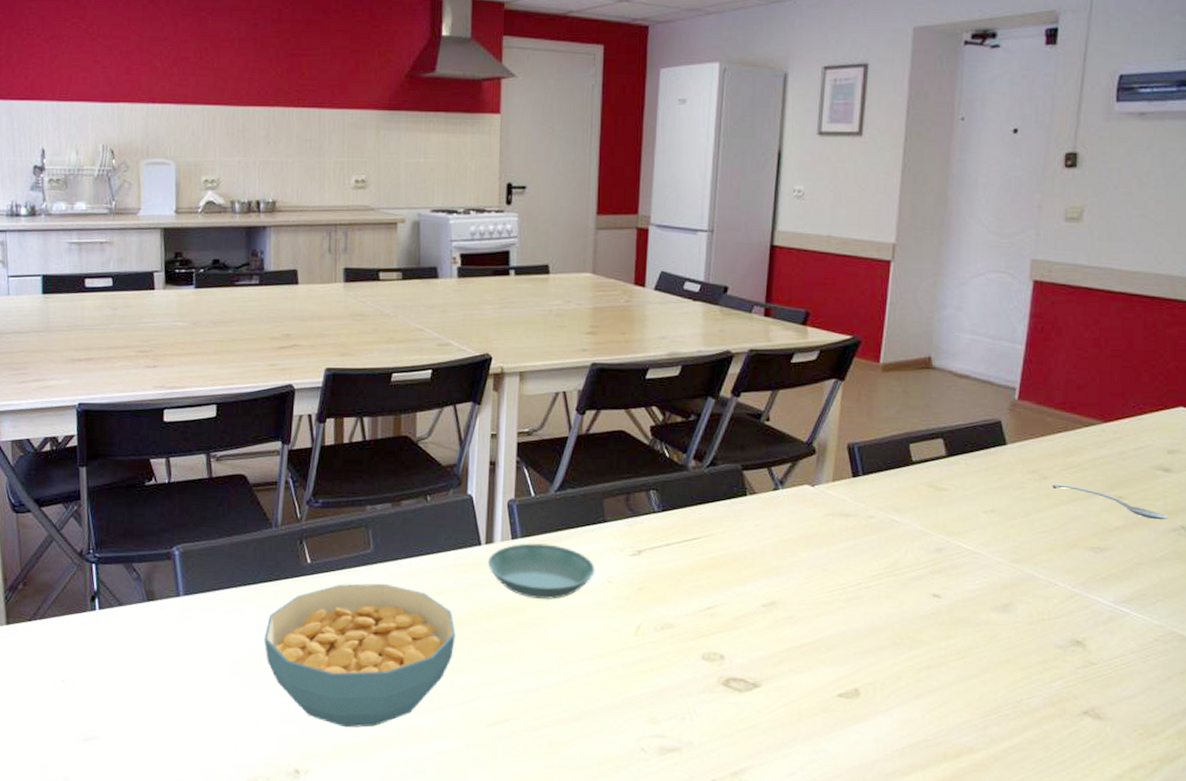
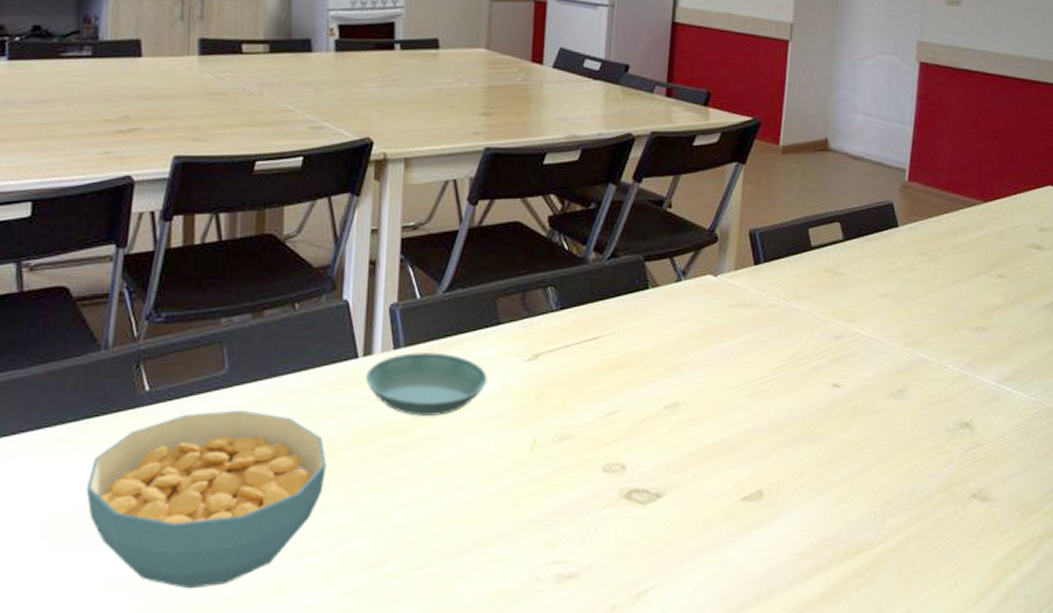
spoon: present [1052,484,1168,521] -> none [940,265,1041,297]

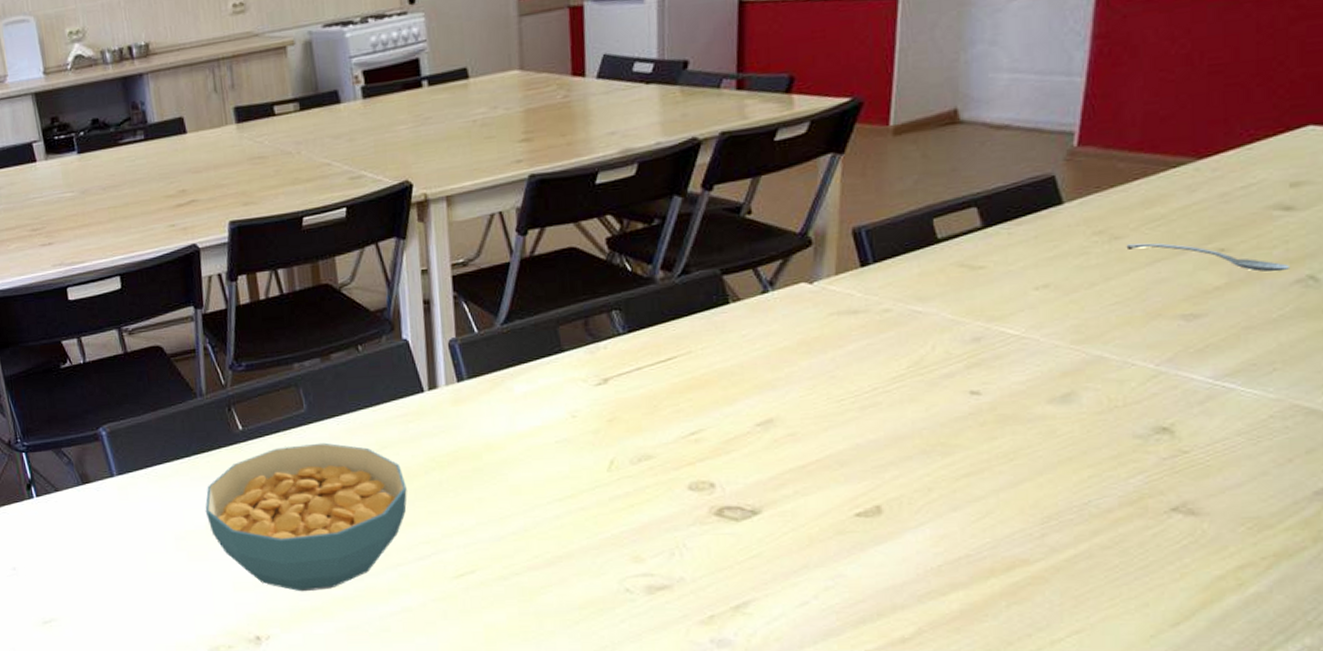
saucer: present [365,352,487,416] -> none [433,382,556,443]
spoon: none [940,265,1041,297] -> present [1126,243,1289,273]

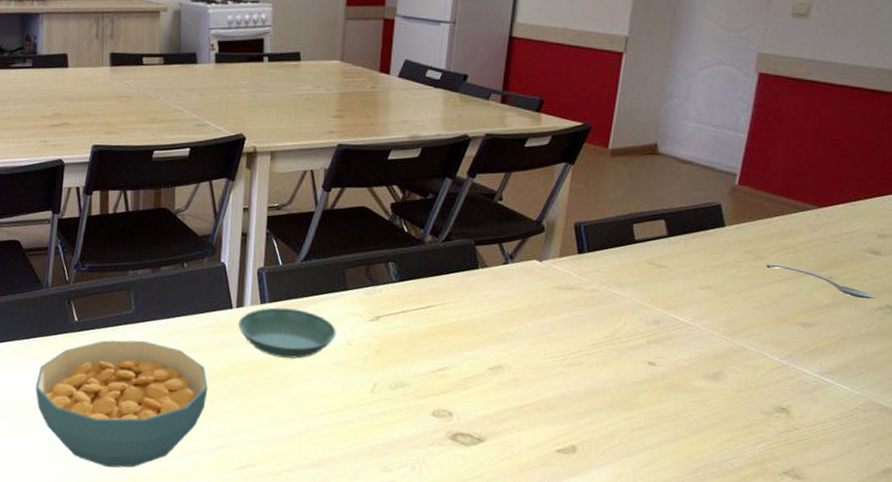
saucer: none [433,382,556,443] -> present [238,307,336,359]

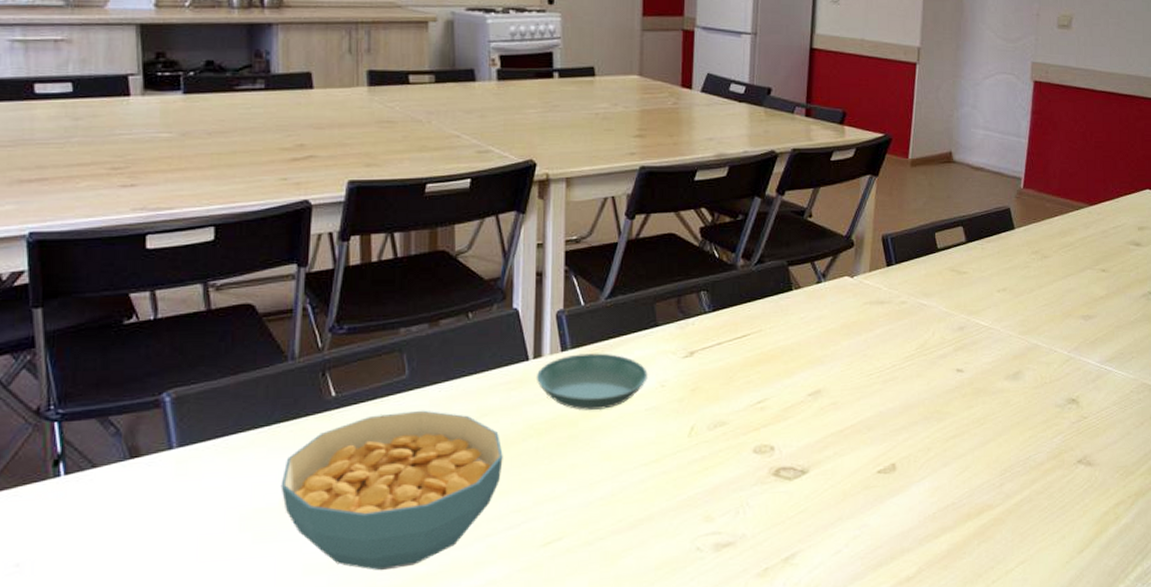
spoon: present [766,264,875,300] -> none [1051,262,1139,288]

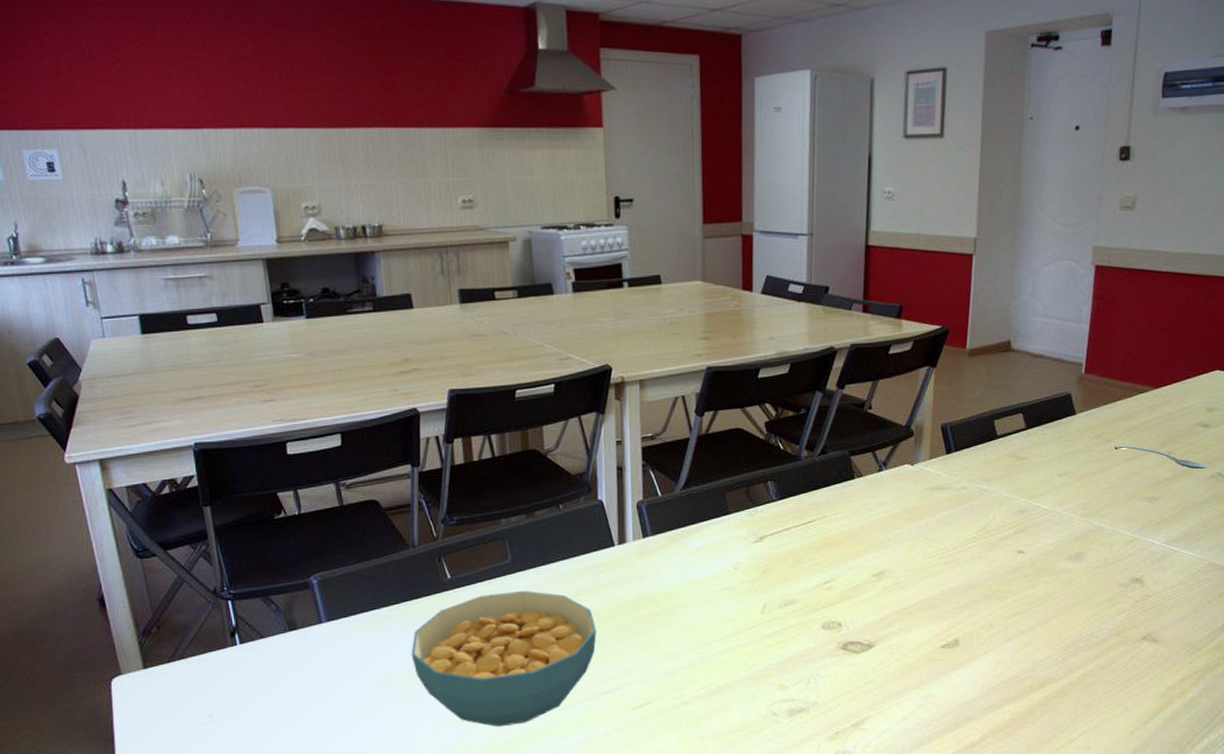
saucer: present [536,353,648,410] -> none [621,539,722,590]
spoon: none [1051,262,1139,288] -> present [1114,445,1207,470]

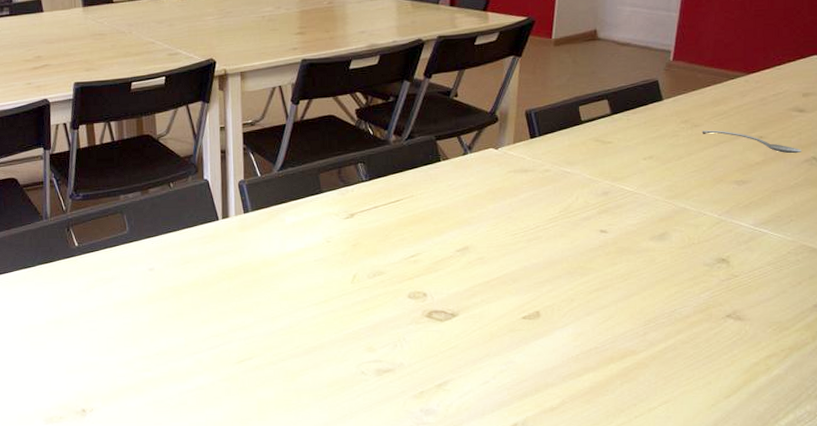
cereal bowl: present [411,590,597,727] -> none [46,257,203,374]

